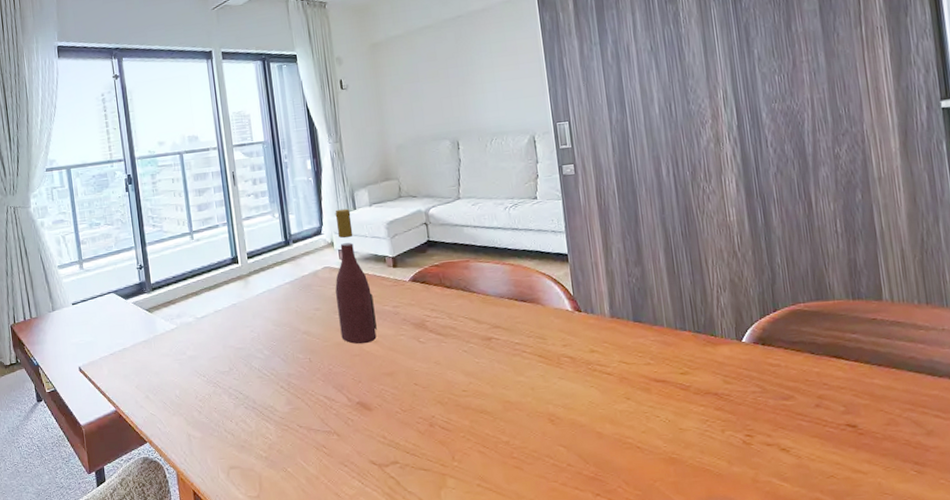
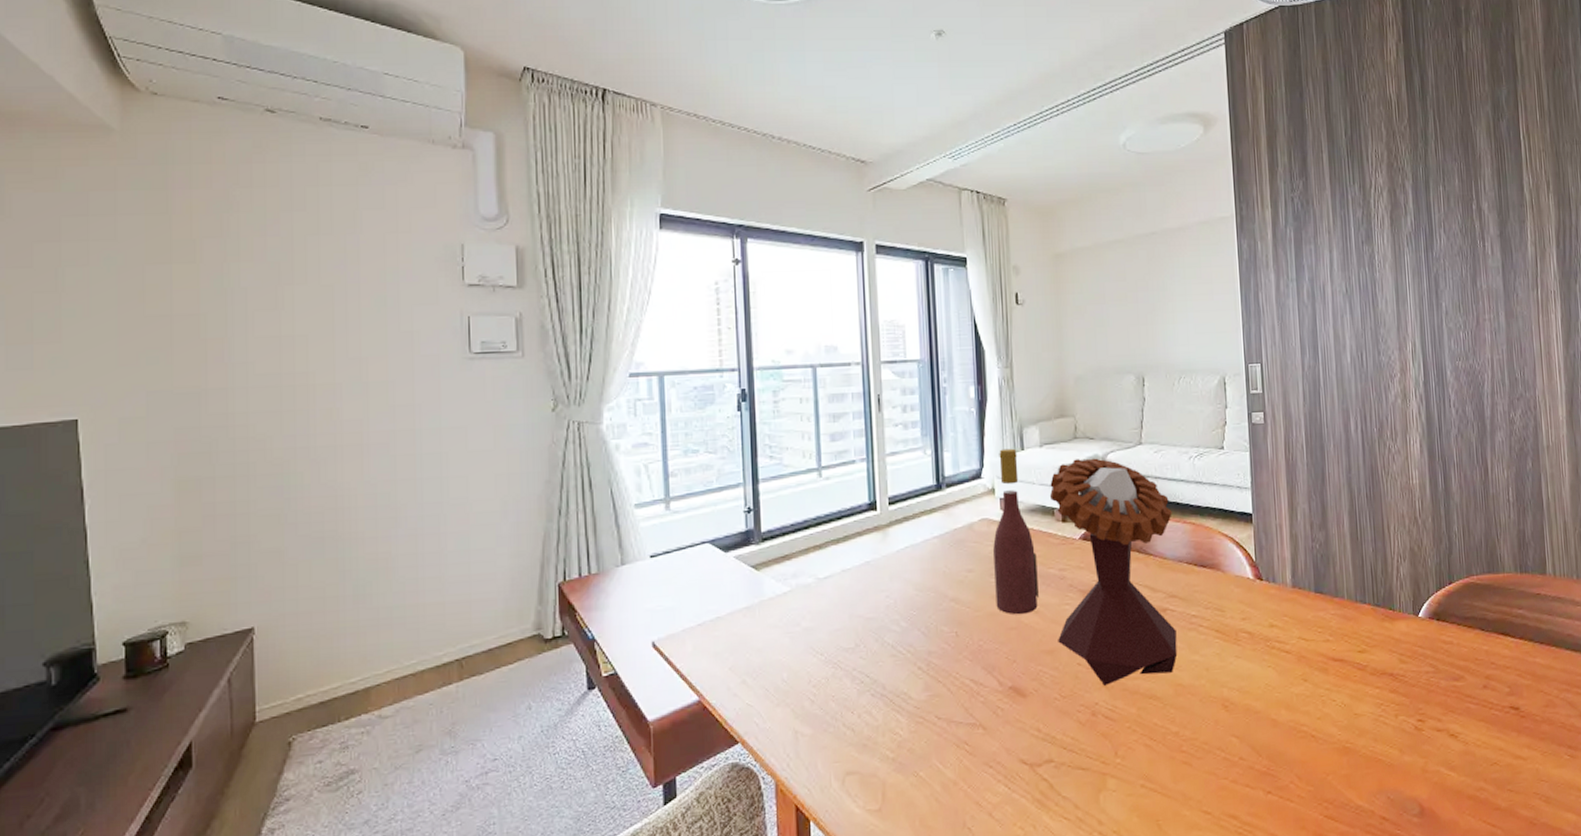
mushroom: none [380,213,504,402] -> present [1049,458,1178,686]

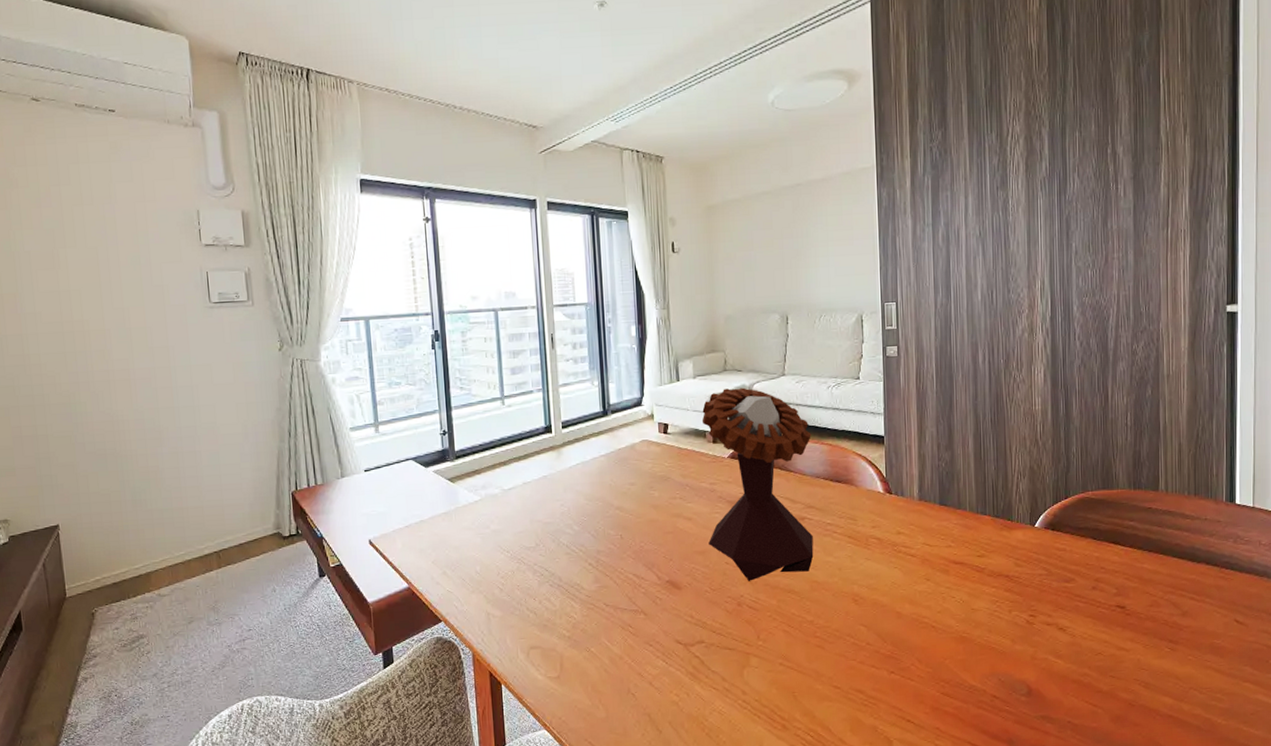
wine bottle: present [993,448,1039,615] -> none [652,379,692,522]

